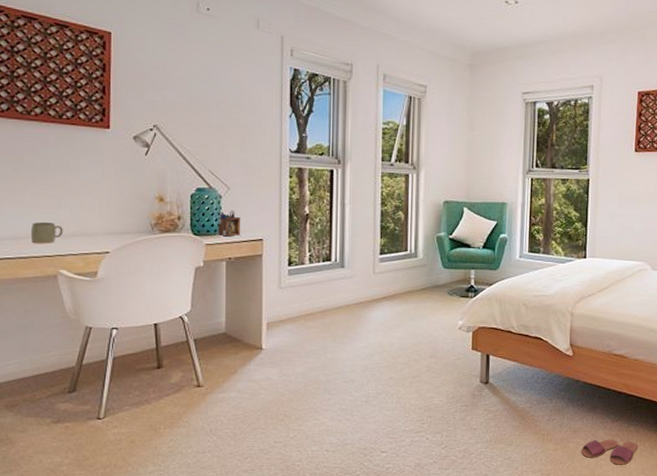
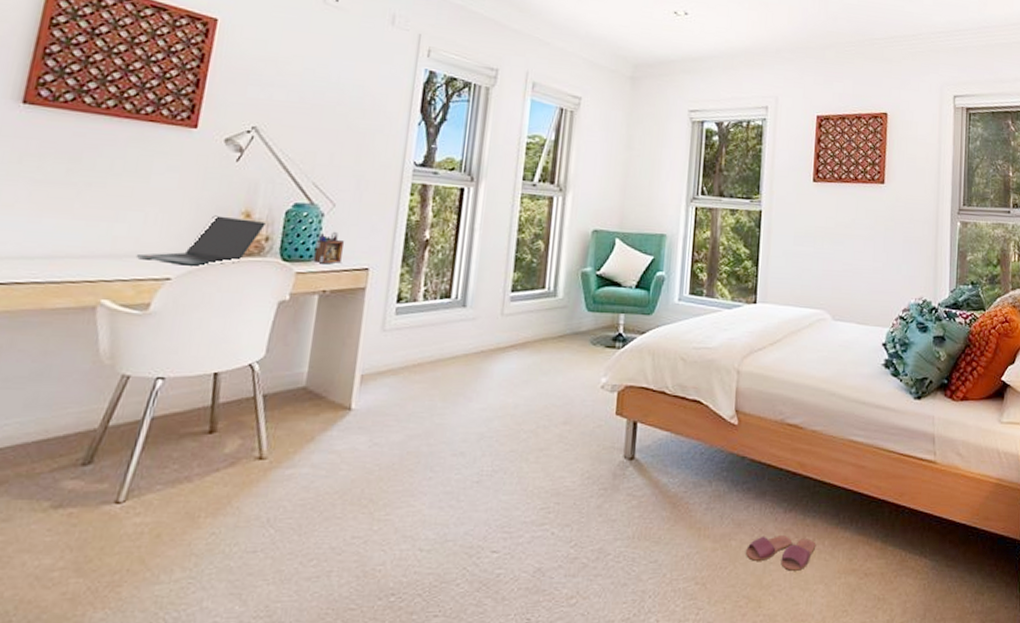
mug: present [30,221,63,244] -> none [70,237,116,267]
laptop: none [80,200,176,242] -> present [135,215,266,266]

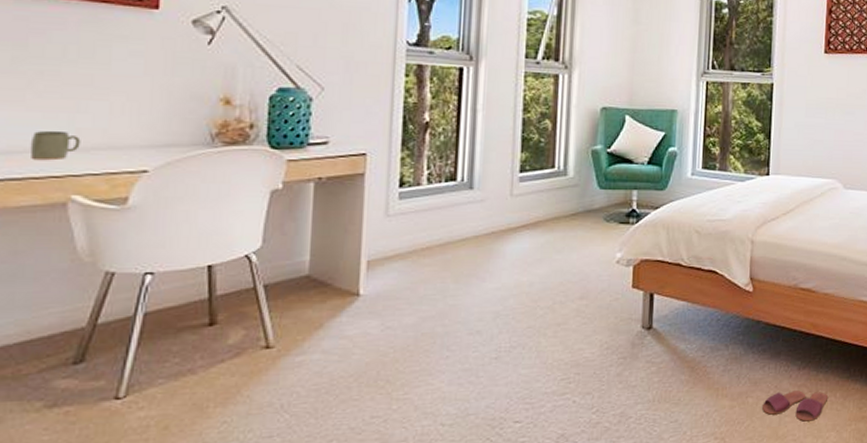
mug: none [70,237,116,267] -> present [29,130,81,161]
laptop: present [135,215,266,266] -> none [105,103,248,157]
desk organizer: present [313,231,345,264] -> none [305,116,338,151]

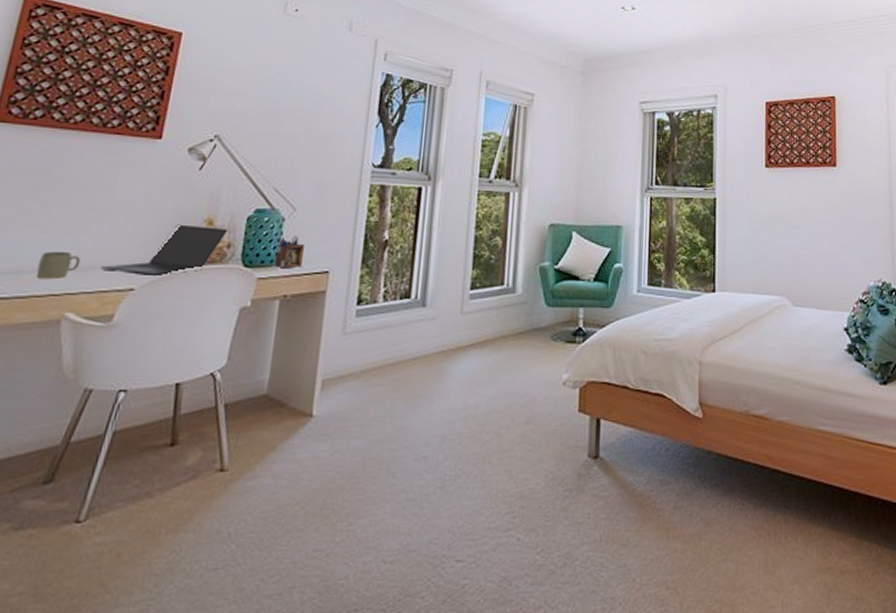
laptop: none [105,103,248,157] -> present [100,224,228,276]
desk organizer: none [305,116,338,151] -> present [274,235,305,269]
slippers: present [762,389,828,422] -> none [717,532,788,571]

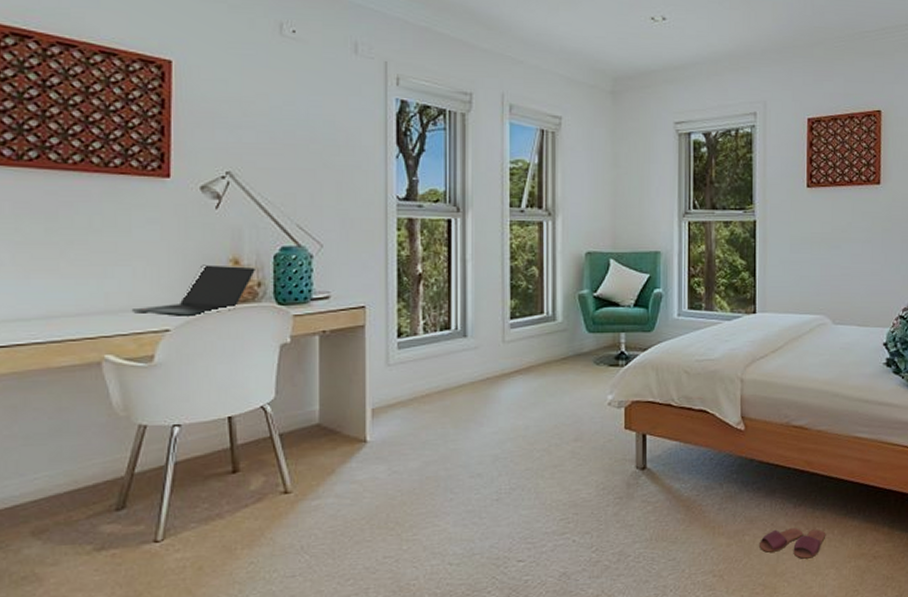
mug: present [36,251,81,280] -> none [66,295,109,324]
desk organizer: present [274,235,305,269] -> none [309,272,338,305]
slippers: none [717,532,788,571] -> present [760,527,825,559]

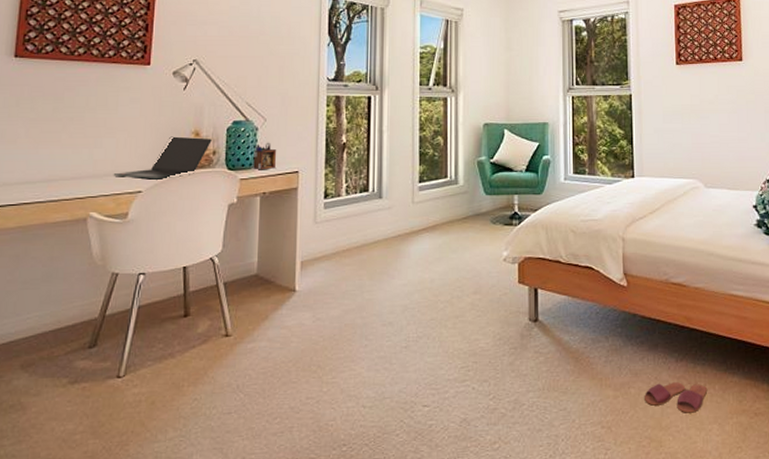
desk organizer: none [309,272,338,305] -> present [253,142,277,170]

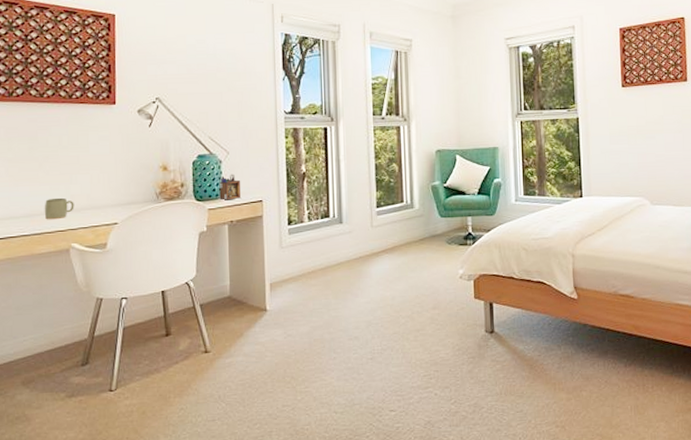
mug: none [63,162,97,186] -> present [44,197,74,220]
laptop: present [113,136,212,180] -> none [90,171,179,212]
slippers: present [645,381,707,413] -> none [596,384,654,413]

